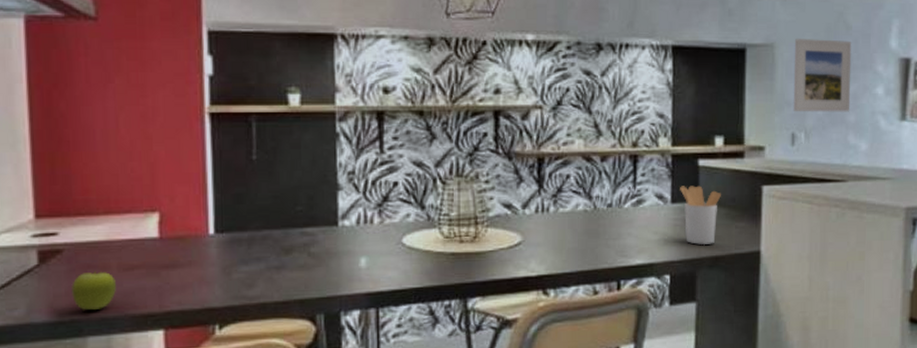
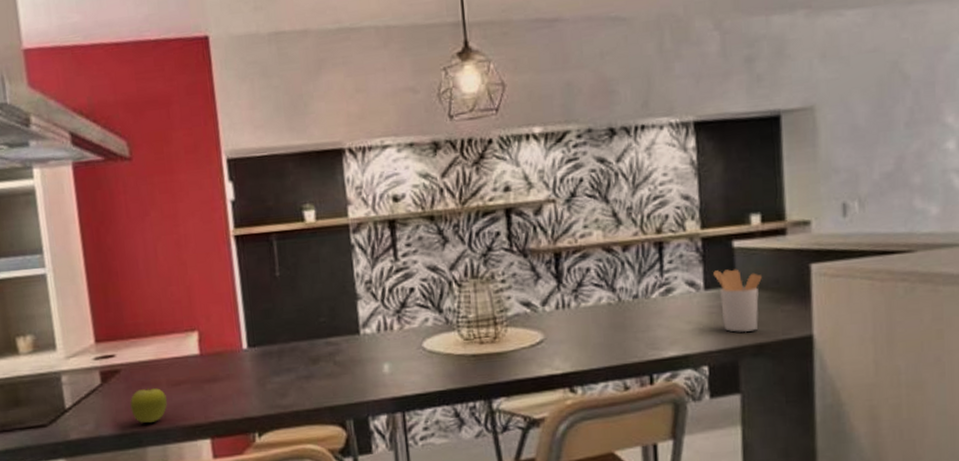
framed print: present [793,38,852,112] -> none [839,92,914,179]

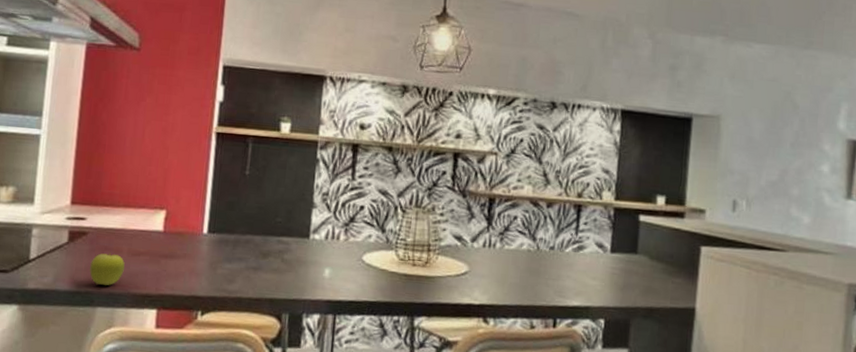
utensil holder: present [713,269,762,333] -> none [620,238,660,296]

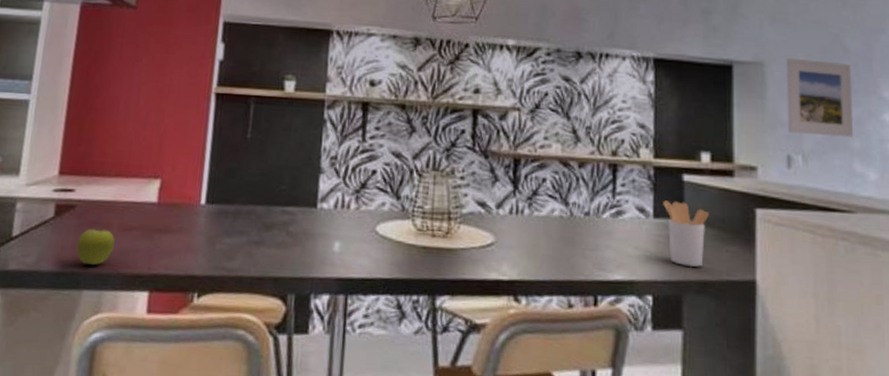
utensil holder: none [620,238,660,296] -> present [663,200,709,268]
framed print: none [736,112,799,186] -> present [786,57,854,138]

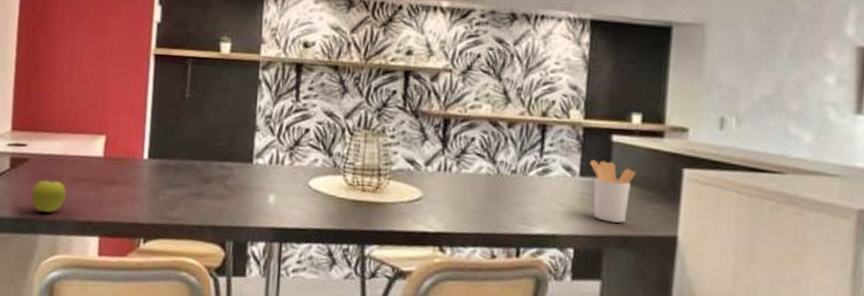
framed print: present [786,57,854,138] -> none [723,19,798,100]

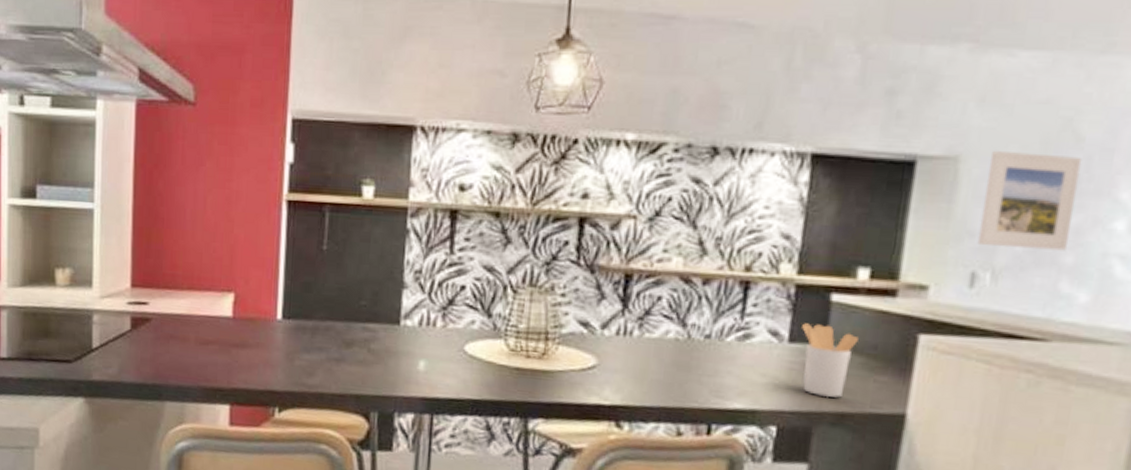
fruit: present [32,179,66,213] -> none [156,341,192,378]
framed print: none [723,19,798,100] -> present [977,150,1083,251]

